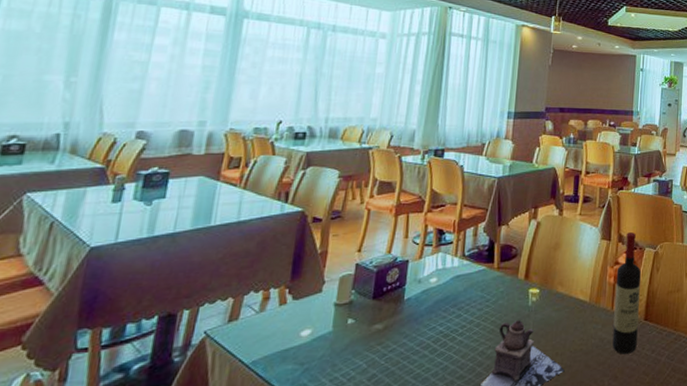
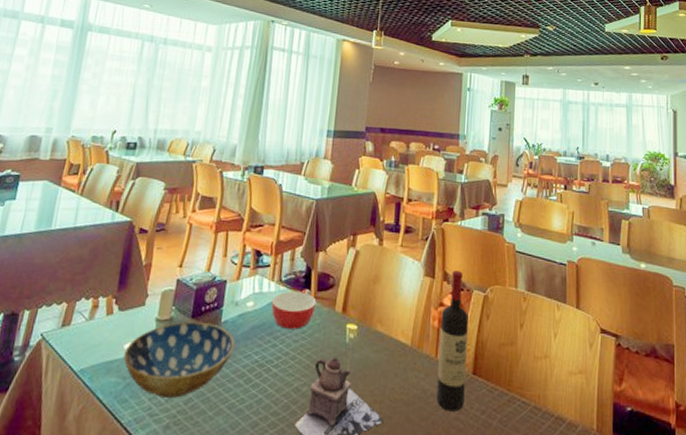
bowl: none [300,301,419,377] -> present [123,321,235,398]
bowl: none [455,261,500,300] -> present [271,289,316,329]

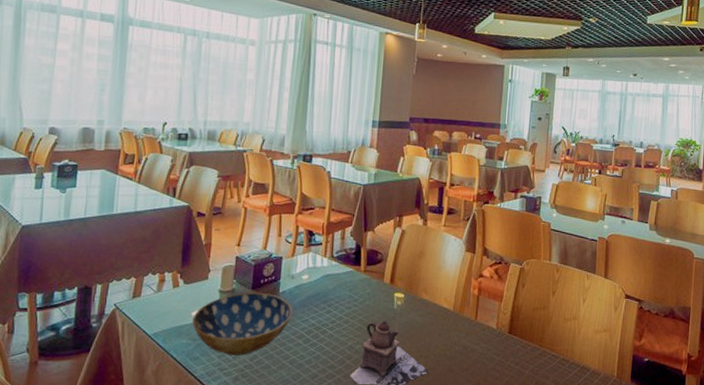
bowl: present [271,289,316,329] -> none [325,264,366,298]
wine bottle: present [436,271,470,412] -> none [476,247,507,363]

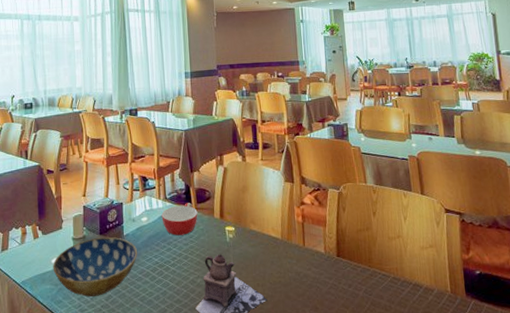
bowl: none [325,264,366,298] -> present [161,203,198,236]

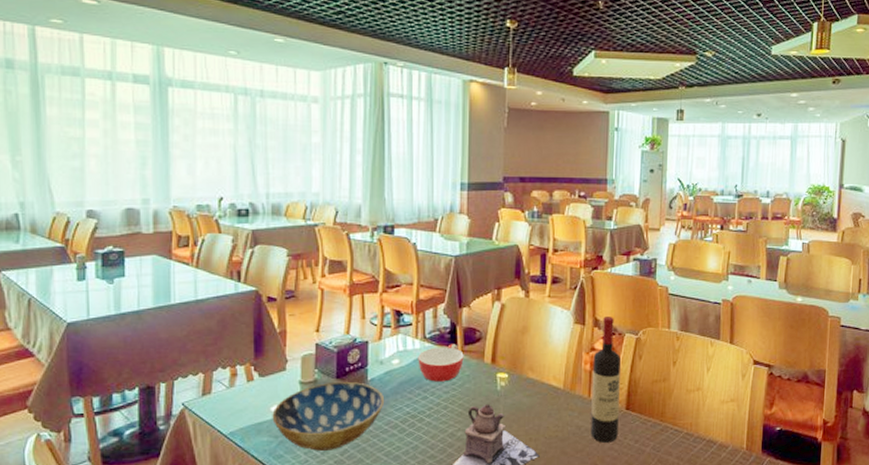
wine bottle: none [303,175,333,287] -> present [590,317,622,443]

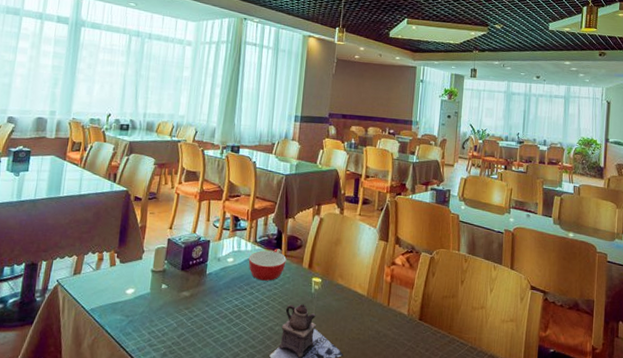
bowl: present [272,381,385,451] -> none [126,273,219,333]
wine bottle: present [590,317,622,443] -> none [388,236,418,349]

